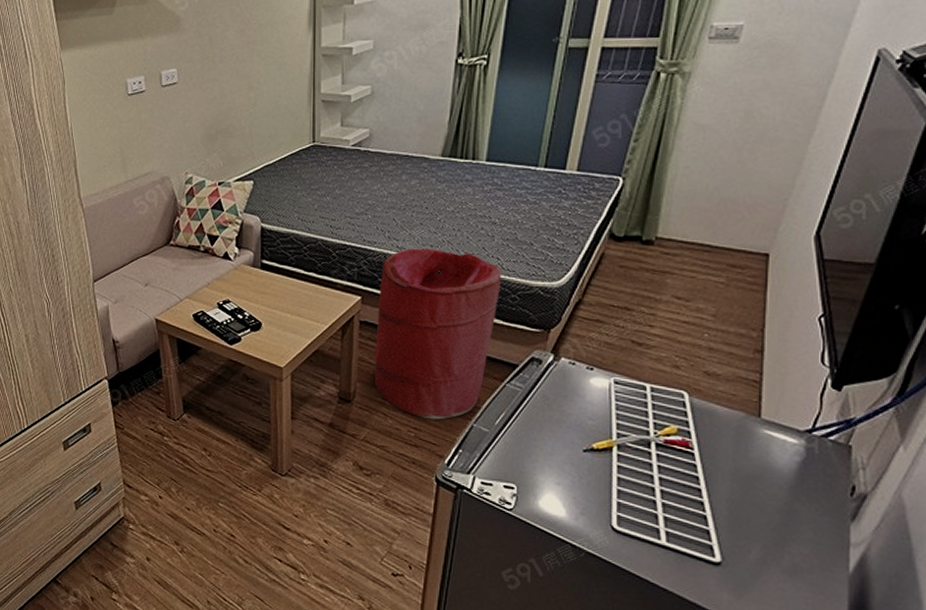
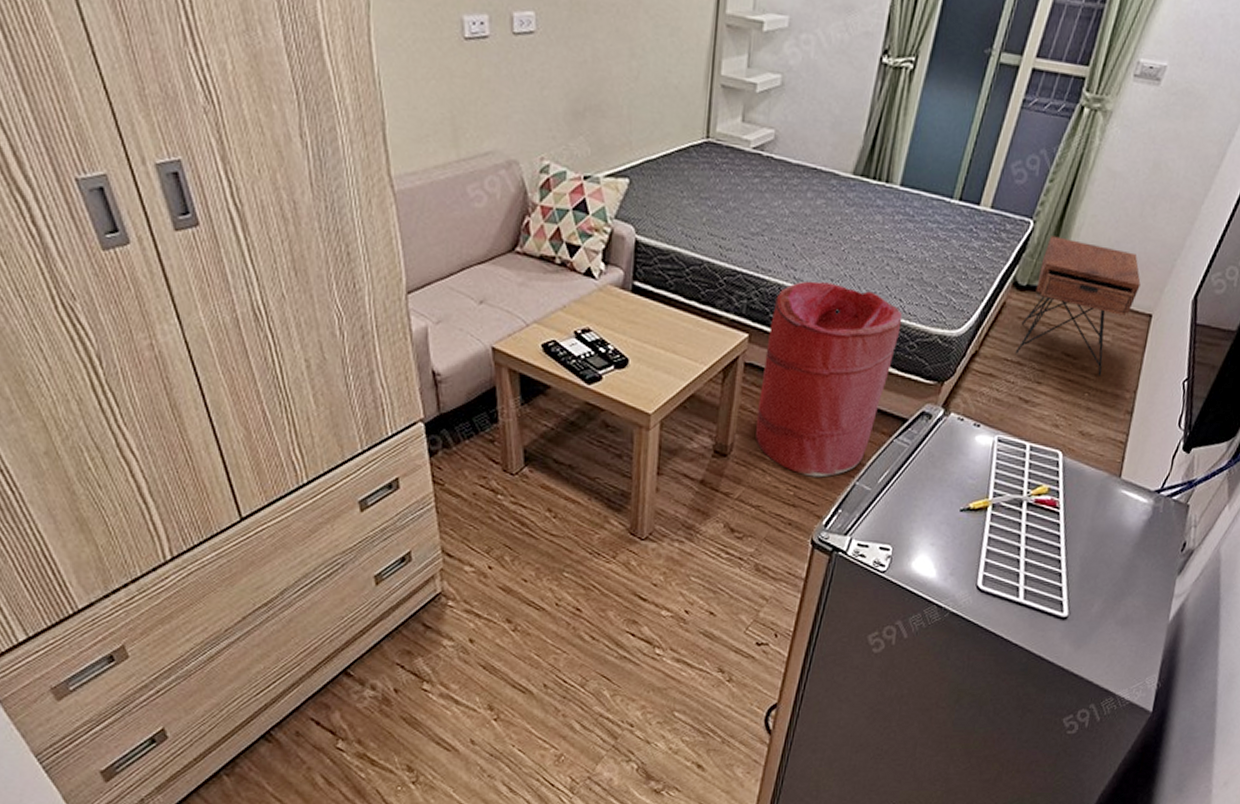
nightstand: none [621,189,750,317] -> present [1015,236,1141,376]

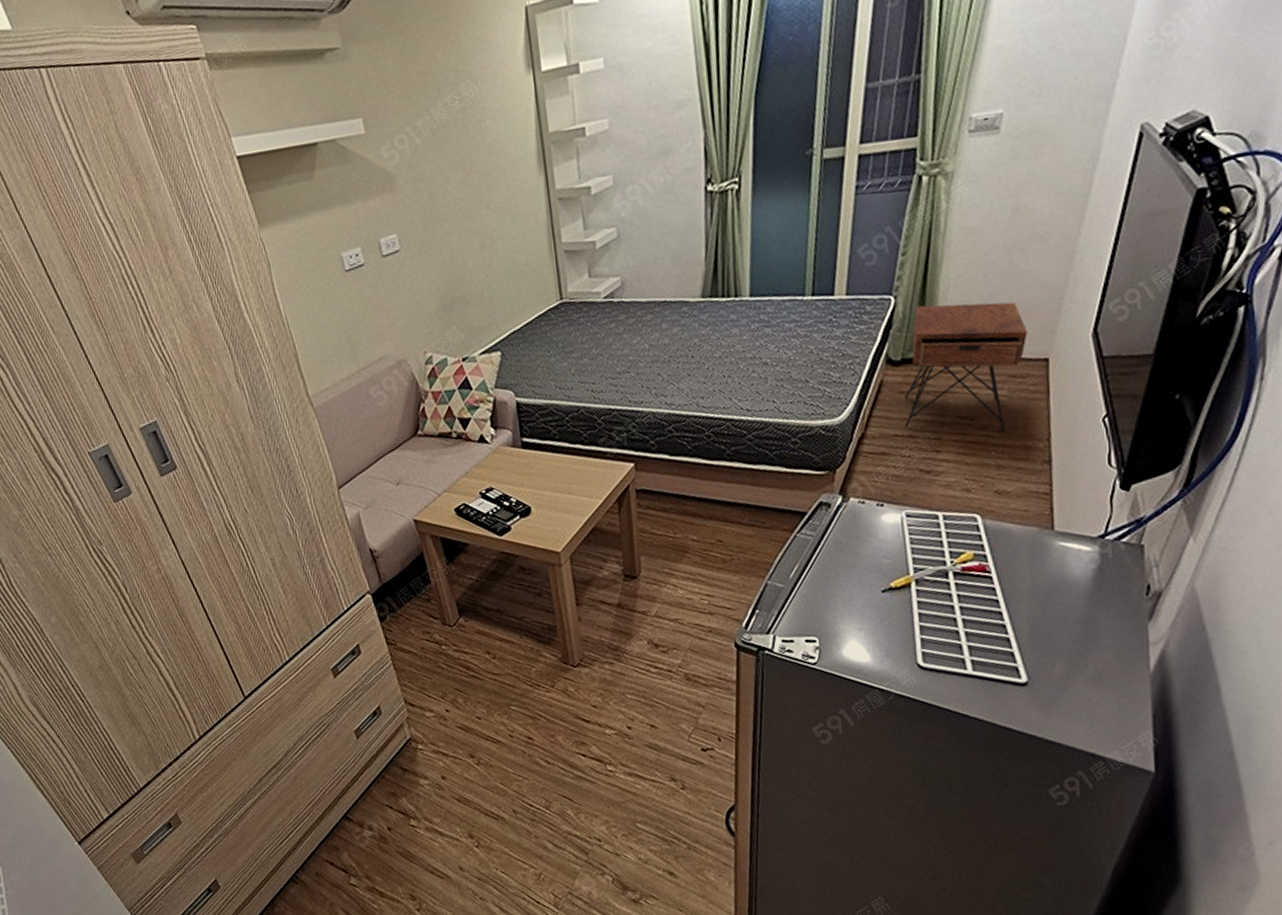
laundry hamper: present [755,281,903,478] -> none [652,400,780,584]

